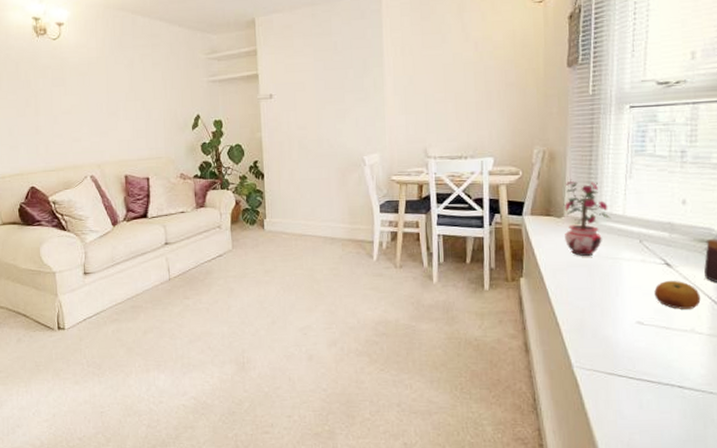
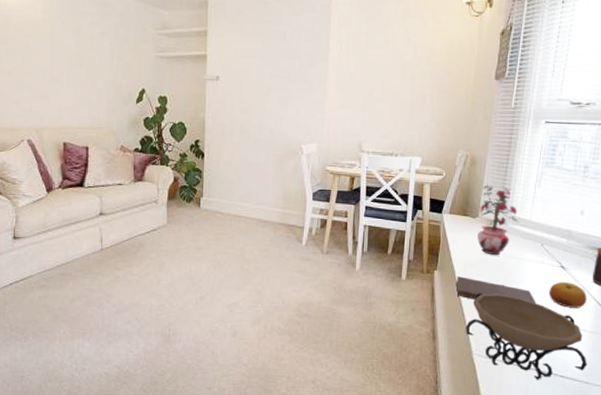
book: none [545,282,642,308] -> present [456,276,537,304]
decorative bowl: none [561,298,709,392] -> present [465,292,587,380]

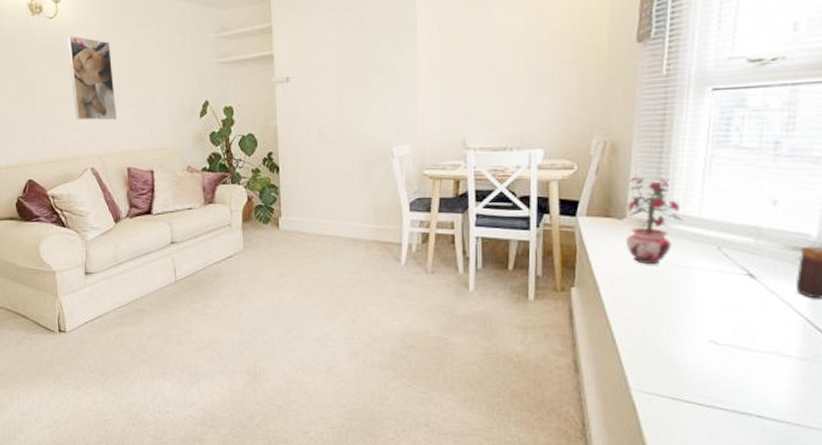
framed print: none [13,15,57,98] -> present [67,36,117,121]
book: present [456,276,537,304] -> none [601,293,717,325]
decorative bowl: present [465,292,587,380] -> none [618,312,796,422]
fruit: present [549,281,587,308] -> none [733,293,790,328]

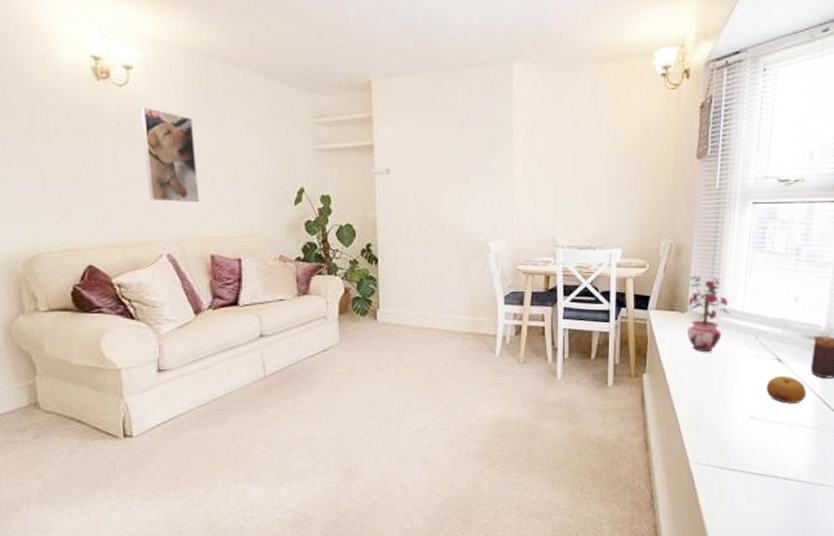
fruit: none [733,293,790,328] -> present [766,375,806,404]

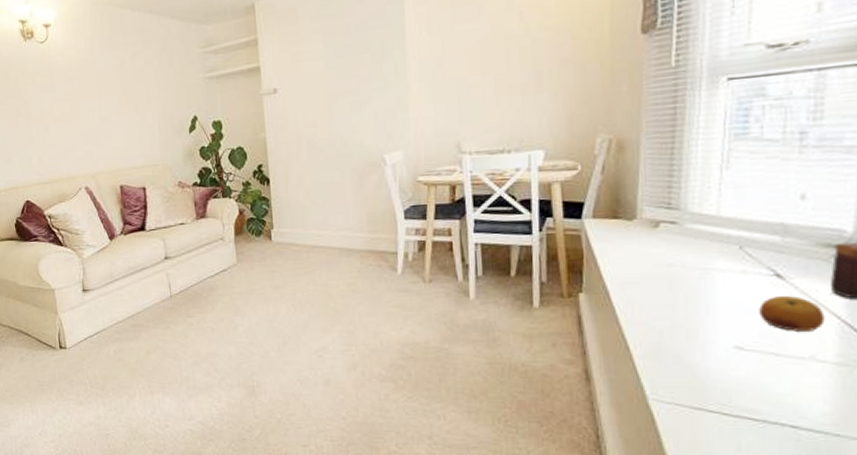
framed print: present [140,108,199,203] -> none [57,58,108,141]
potted plant: present [687,274,731,353] -> none [635,173,701,268]

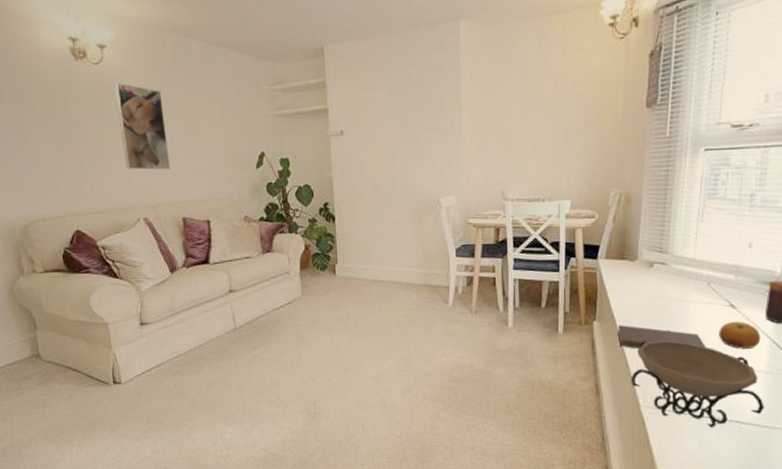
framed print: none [57,58,108,141] -> present [114,83,170,170]
book: none [612,298,741,329] -> present [617,325,706,349]
decorative bowl: none [632,317,835,432] -> present [630,340,764,428]

